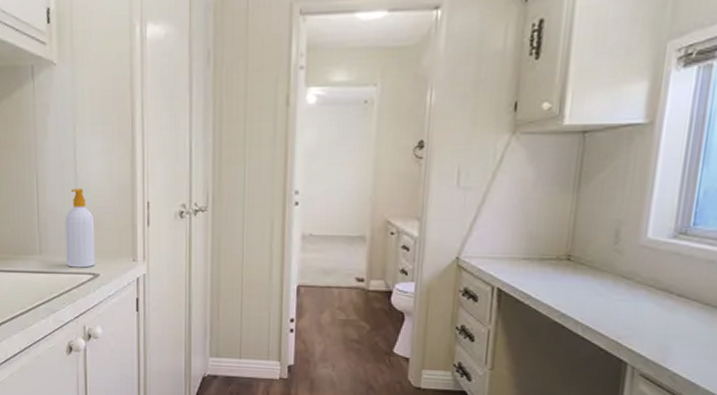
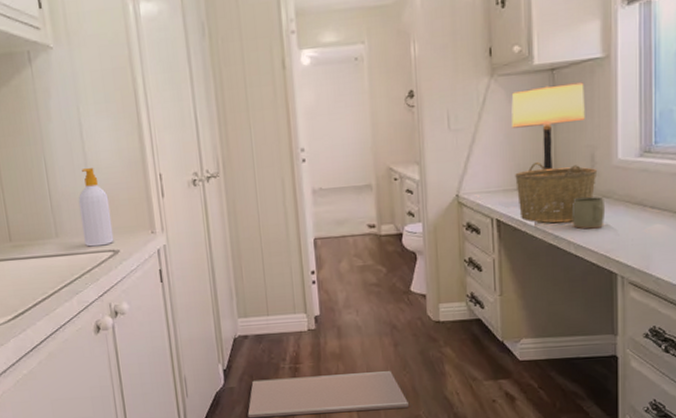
basket: none [524,231,622,301] -> present [515,161,598,224]
table lamp: none [529,149,619,249] -> present [511,82,585,176]
mug: none [583,275,625,311] -> present [571,196,606,229]

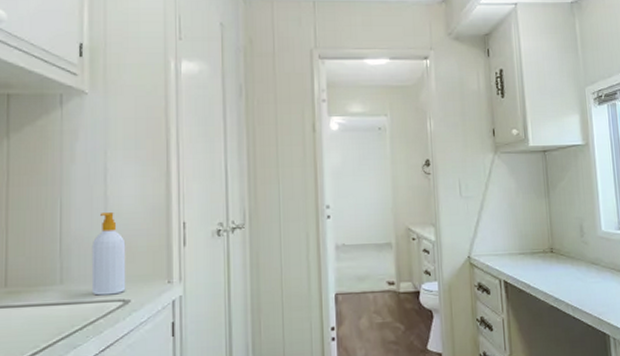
table lamp: present [511,82,585,176] -> none [512,164,573,243]
basket: present [515,161,598,224] -> none [518,229,587,287]
mug: present [571,196,606,229] -> none [567,262,596,293]

